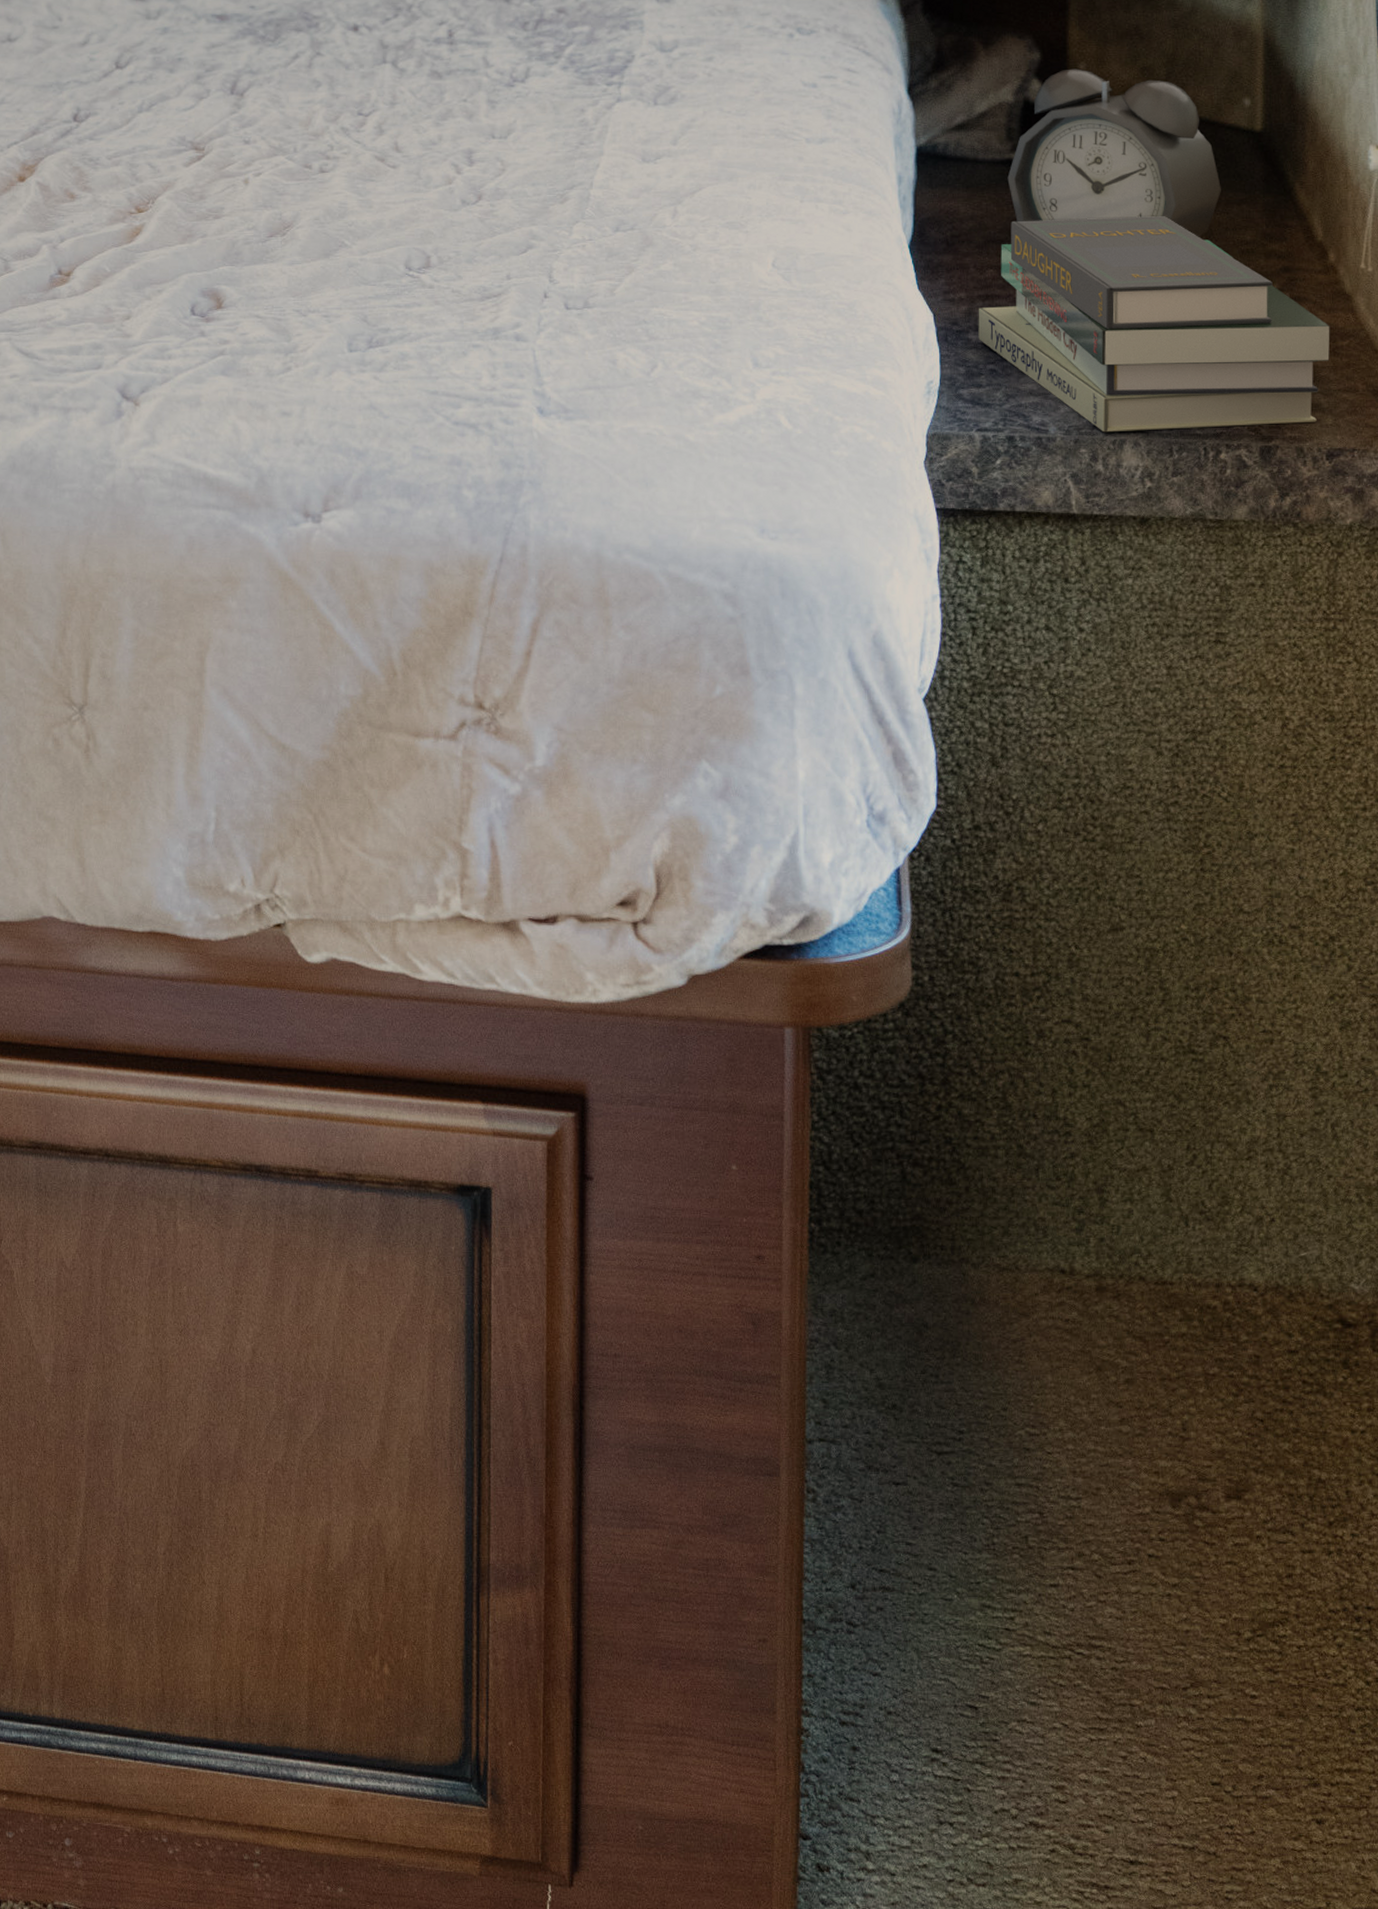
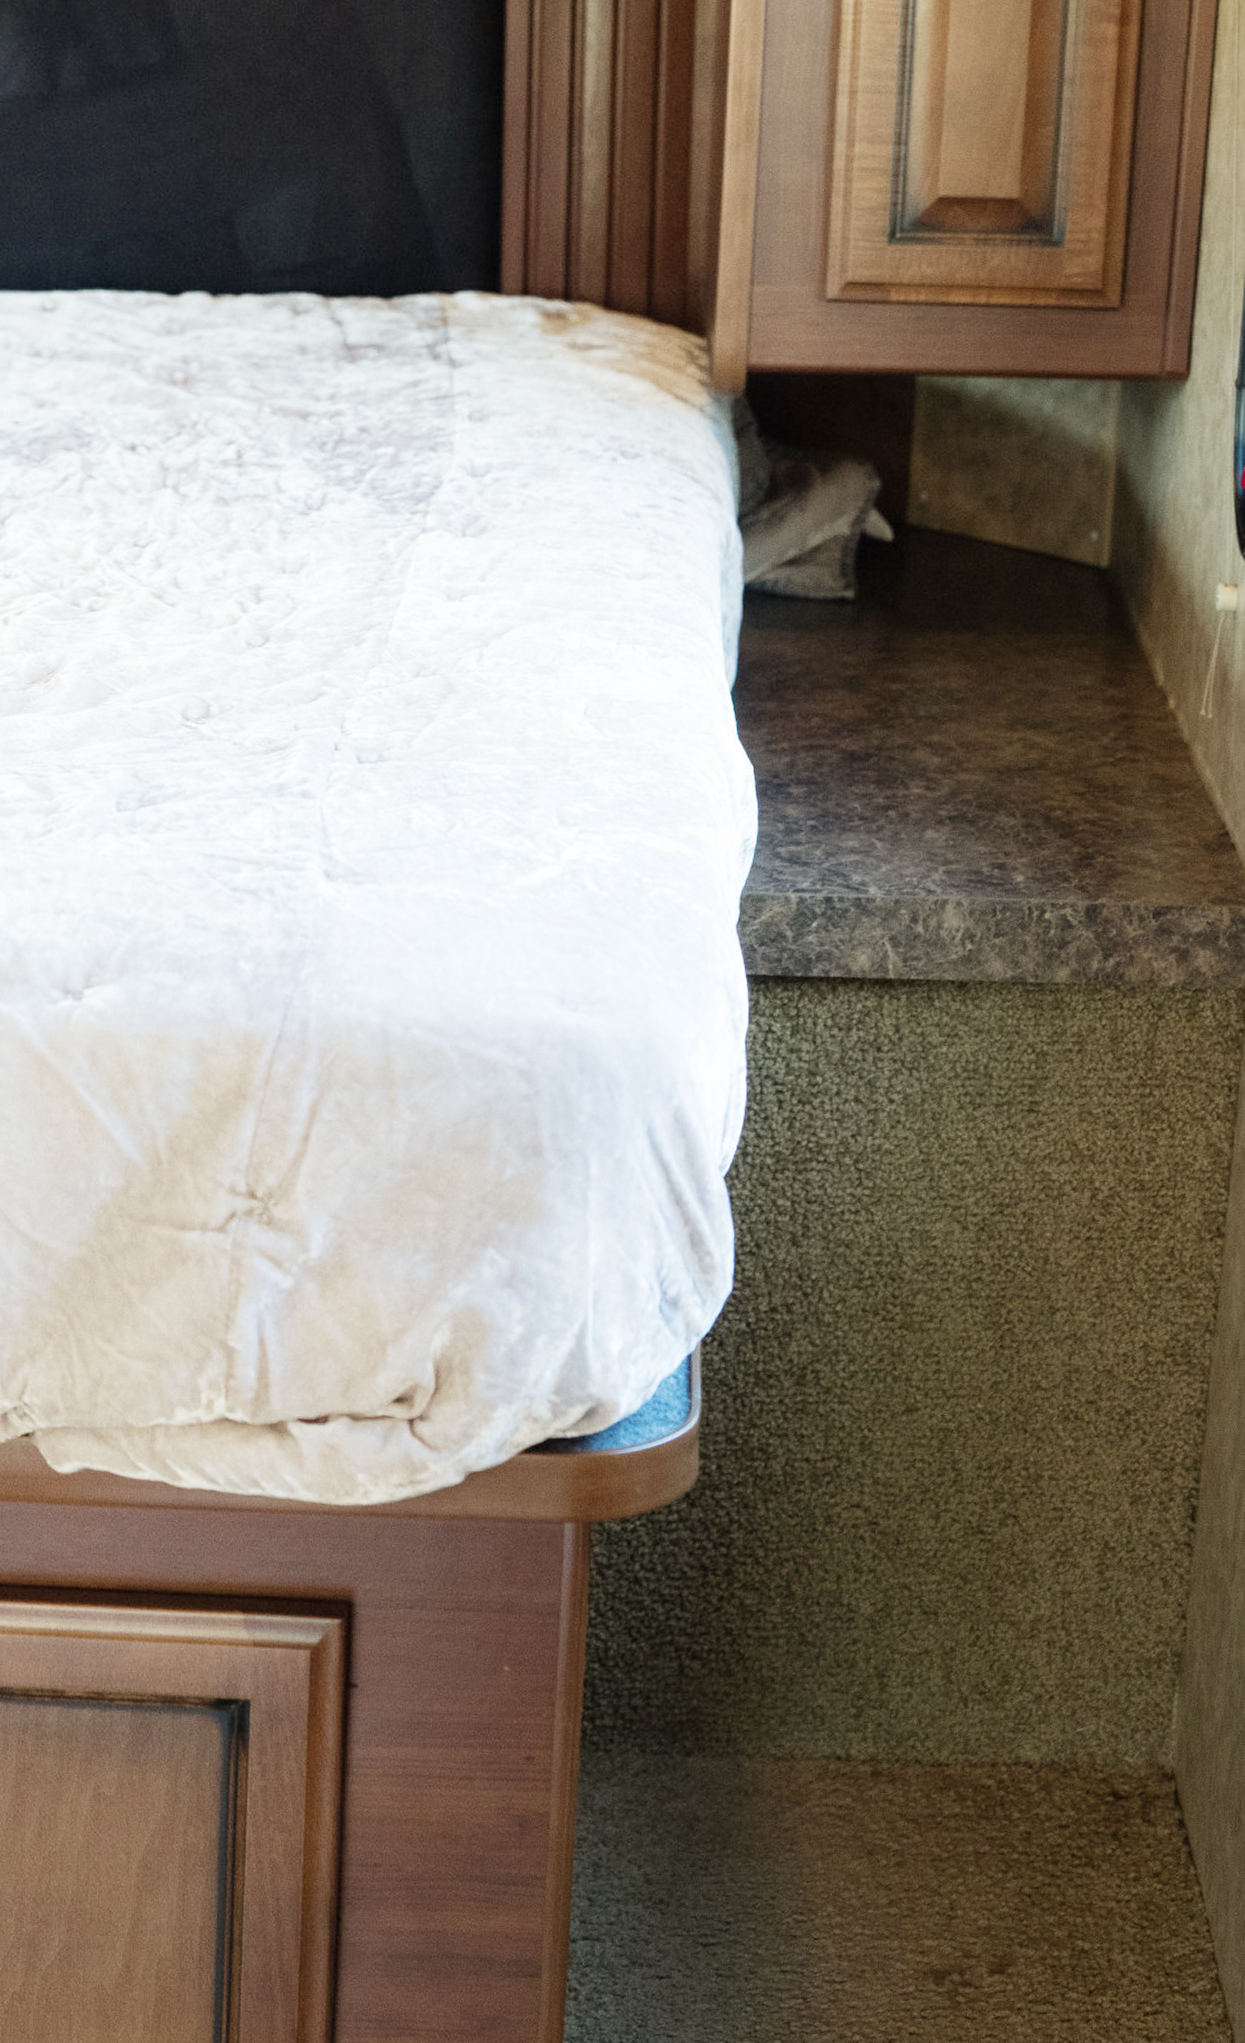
books: present [978,216,1330,433] -> none [800,659,1165,892]
alarm clock: present [1007,68,1221,237] -> none [839,498,1062,682]

